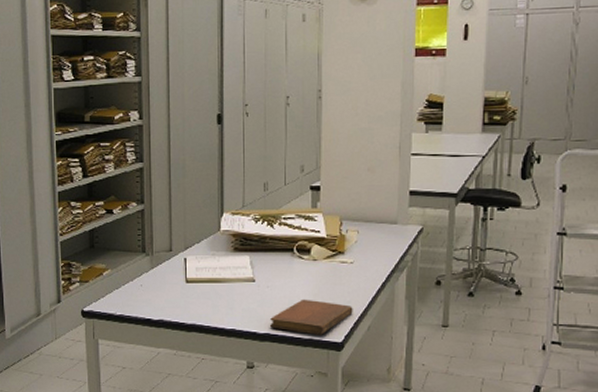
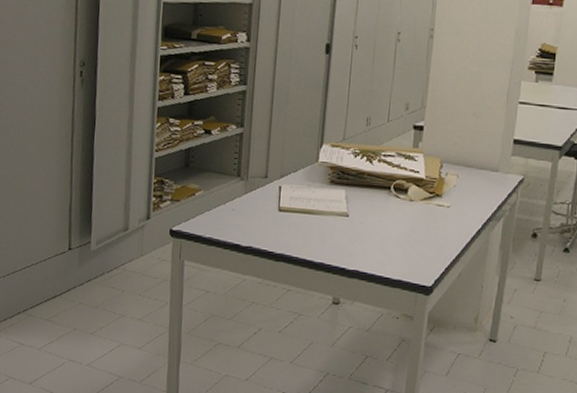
notebook: present [269,299,353,335] -> none [359,239,446,277]

